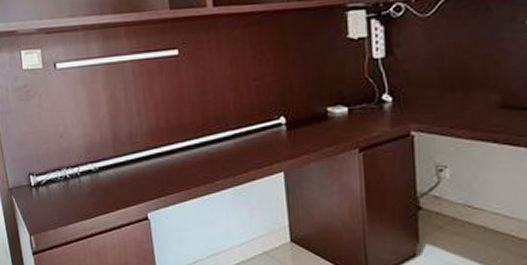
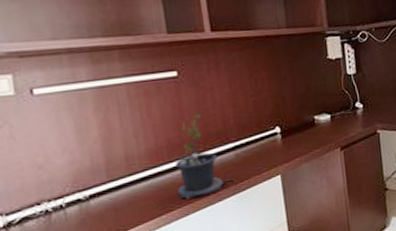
potted plant: none [173,96,232,185] -> present [174,114,233,200]

